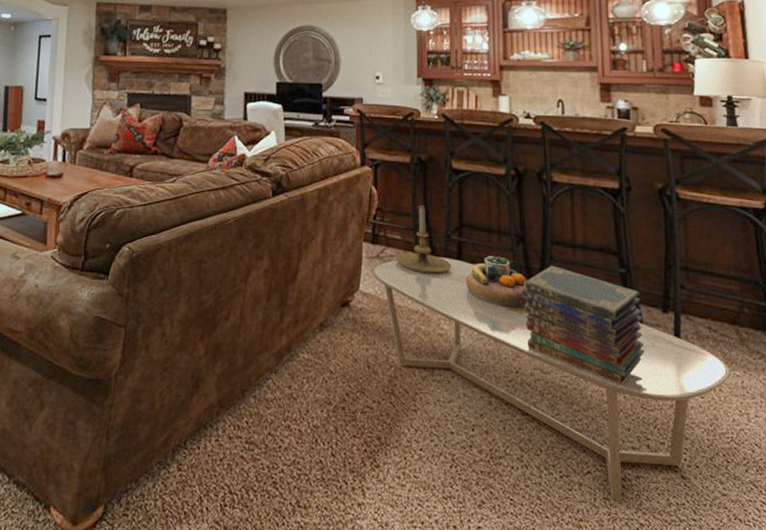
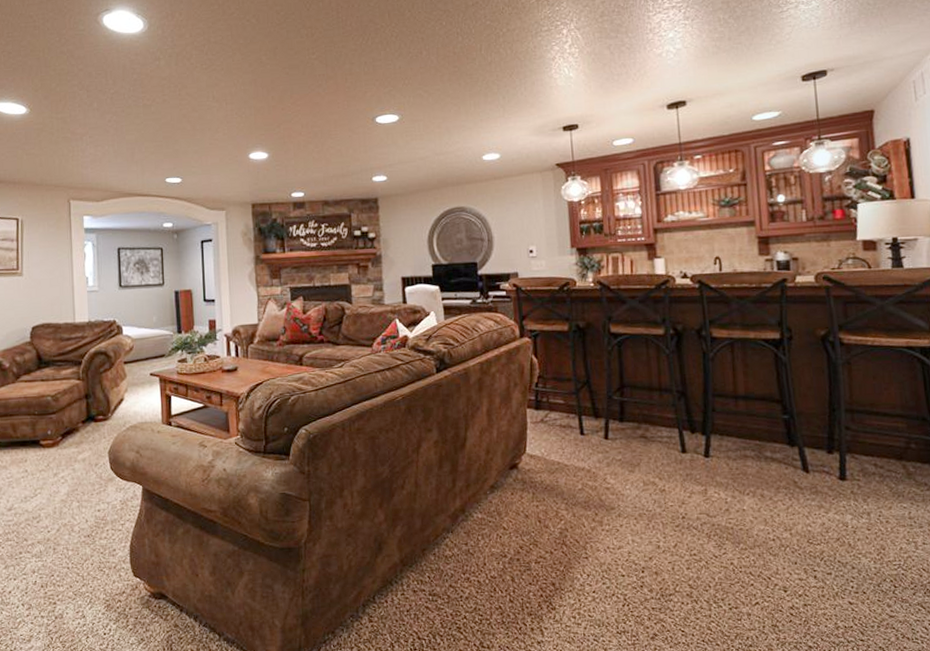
coffee table: present [371,256,730,502] -> none [536,416,897,628]
candle holder: present [395,205,452,273] -> none [559,370,615,433]
decorative bowl: present [466,256,528,308] -> none [629,412,692,459]
book stack: present [521,265,645,386] -> none [684,416,810,524]

